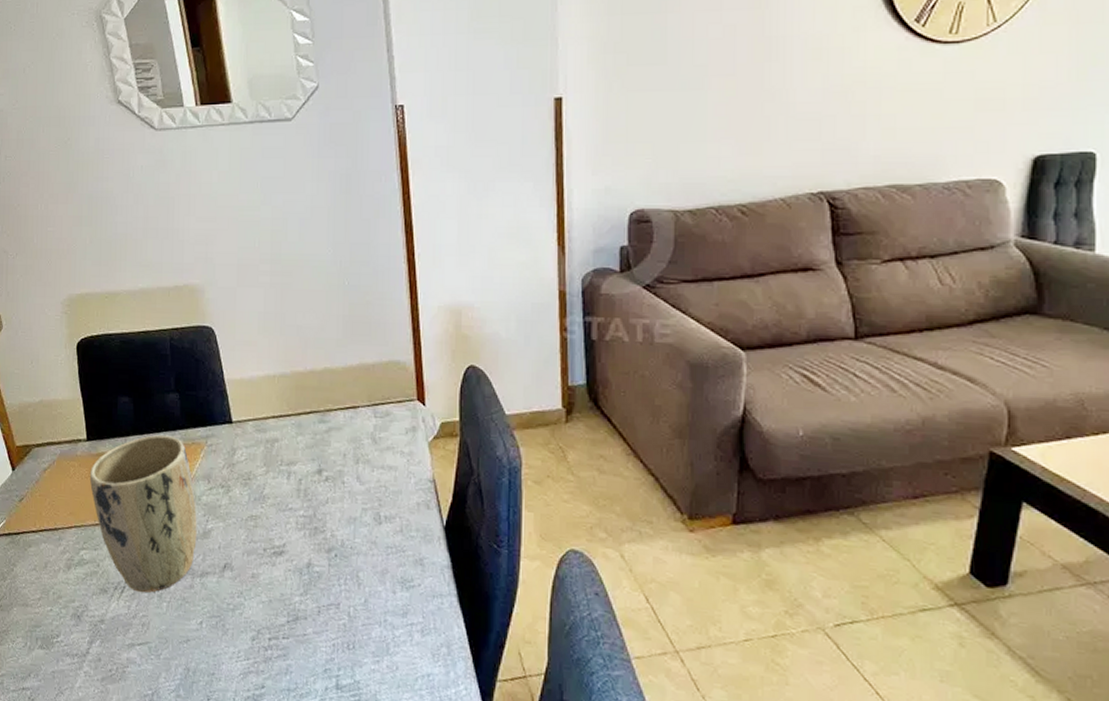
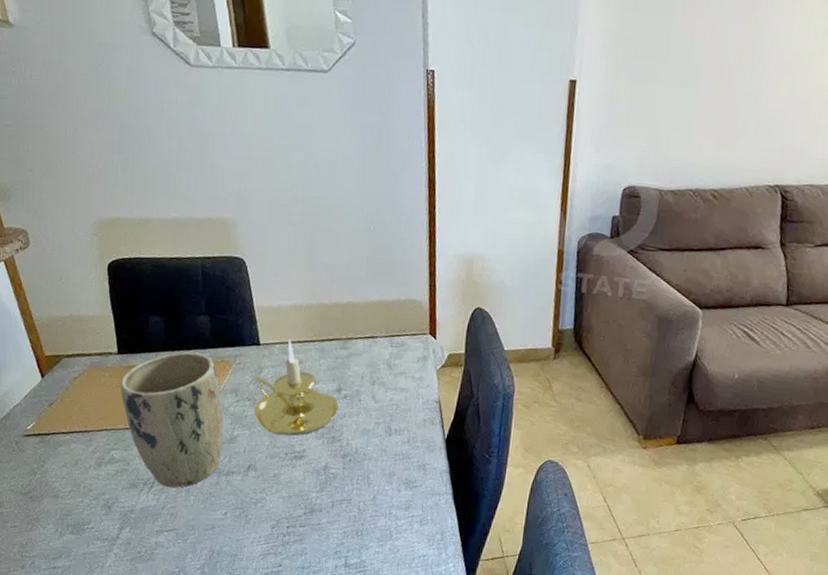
candle holder: none [227,415,321,528] -> present [254,340,340,436]

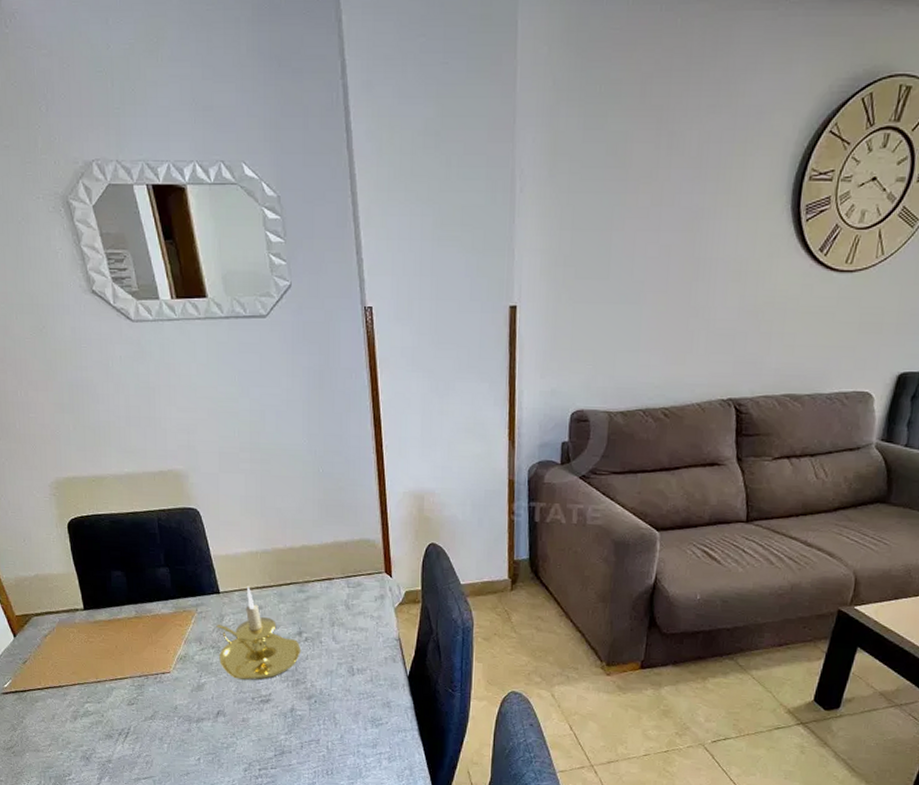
plant pot: present [120,352,225,488] -> none [88,604,192,737]

